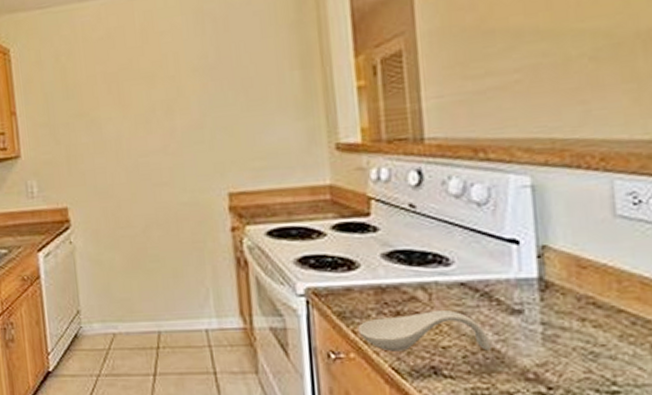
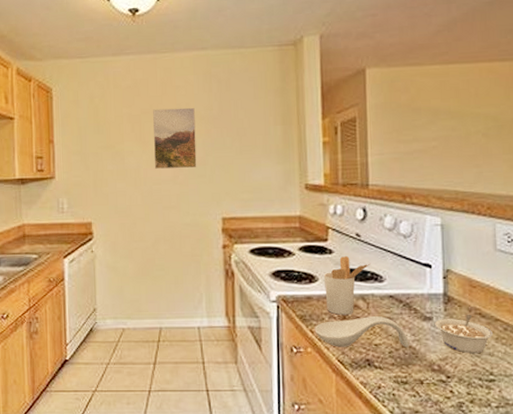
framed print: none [133,56,192,138] -> present [153,107,197,169]
utensil holder: none [366,234,431,310] -> present [323,256,371,315]
legume: none [527,304,616,356] -> present [435,314,494,353]

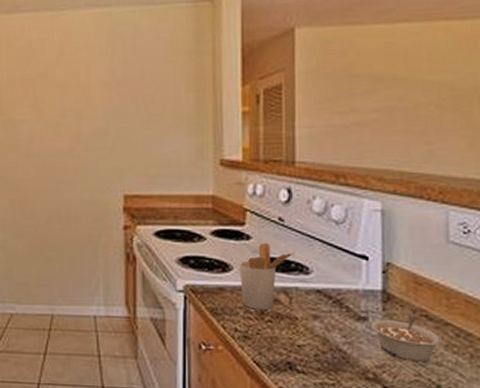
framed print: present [153,107,197,169] -> none [49,71,97,140]
spoon rest: present [315,316,409,348] -> none [227,313,339,351]

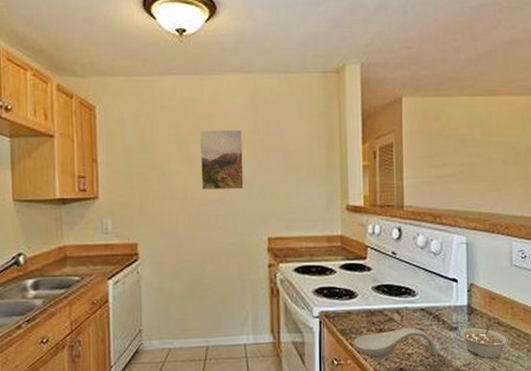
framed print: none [49,71,97,140] -> present [200,129,244,190]
spoon rest: none [227,313,339,351] -> present [354,328,438,358]
utensil holder: present [239,243,295,310] -> none [362,273,405,328]

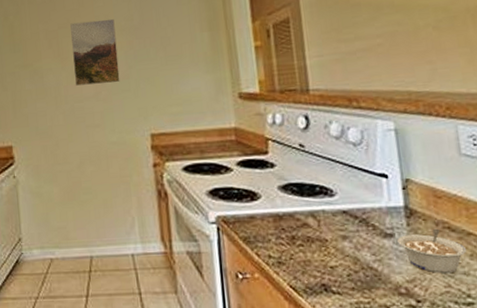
spoon rest: present [354,328,438,358] -> none [261,235,370,271]

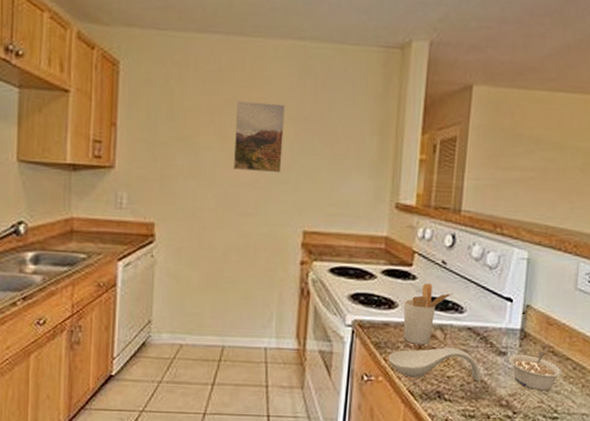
spoon rest: none [261,235,370,271] -> present [388,348,481,382]
utensil holder: none [266,169,318,235] -> present [403,283,453,345]

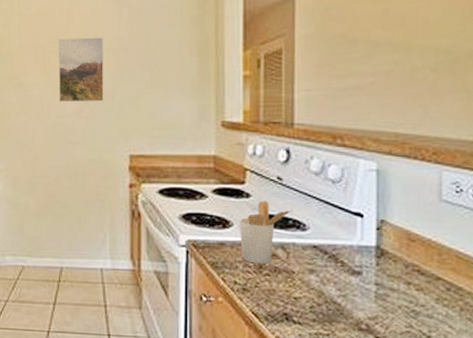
spoon rest: present [388,348,481,382] -> none [227,267,333,303]
legume: present [508,351,563,391] -> none [365,270,434,314]

